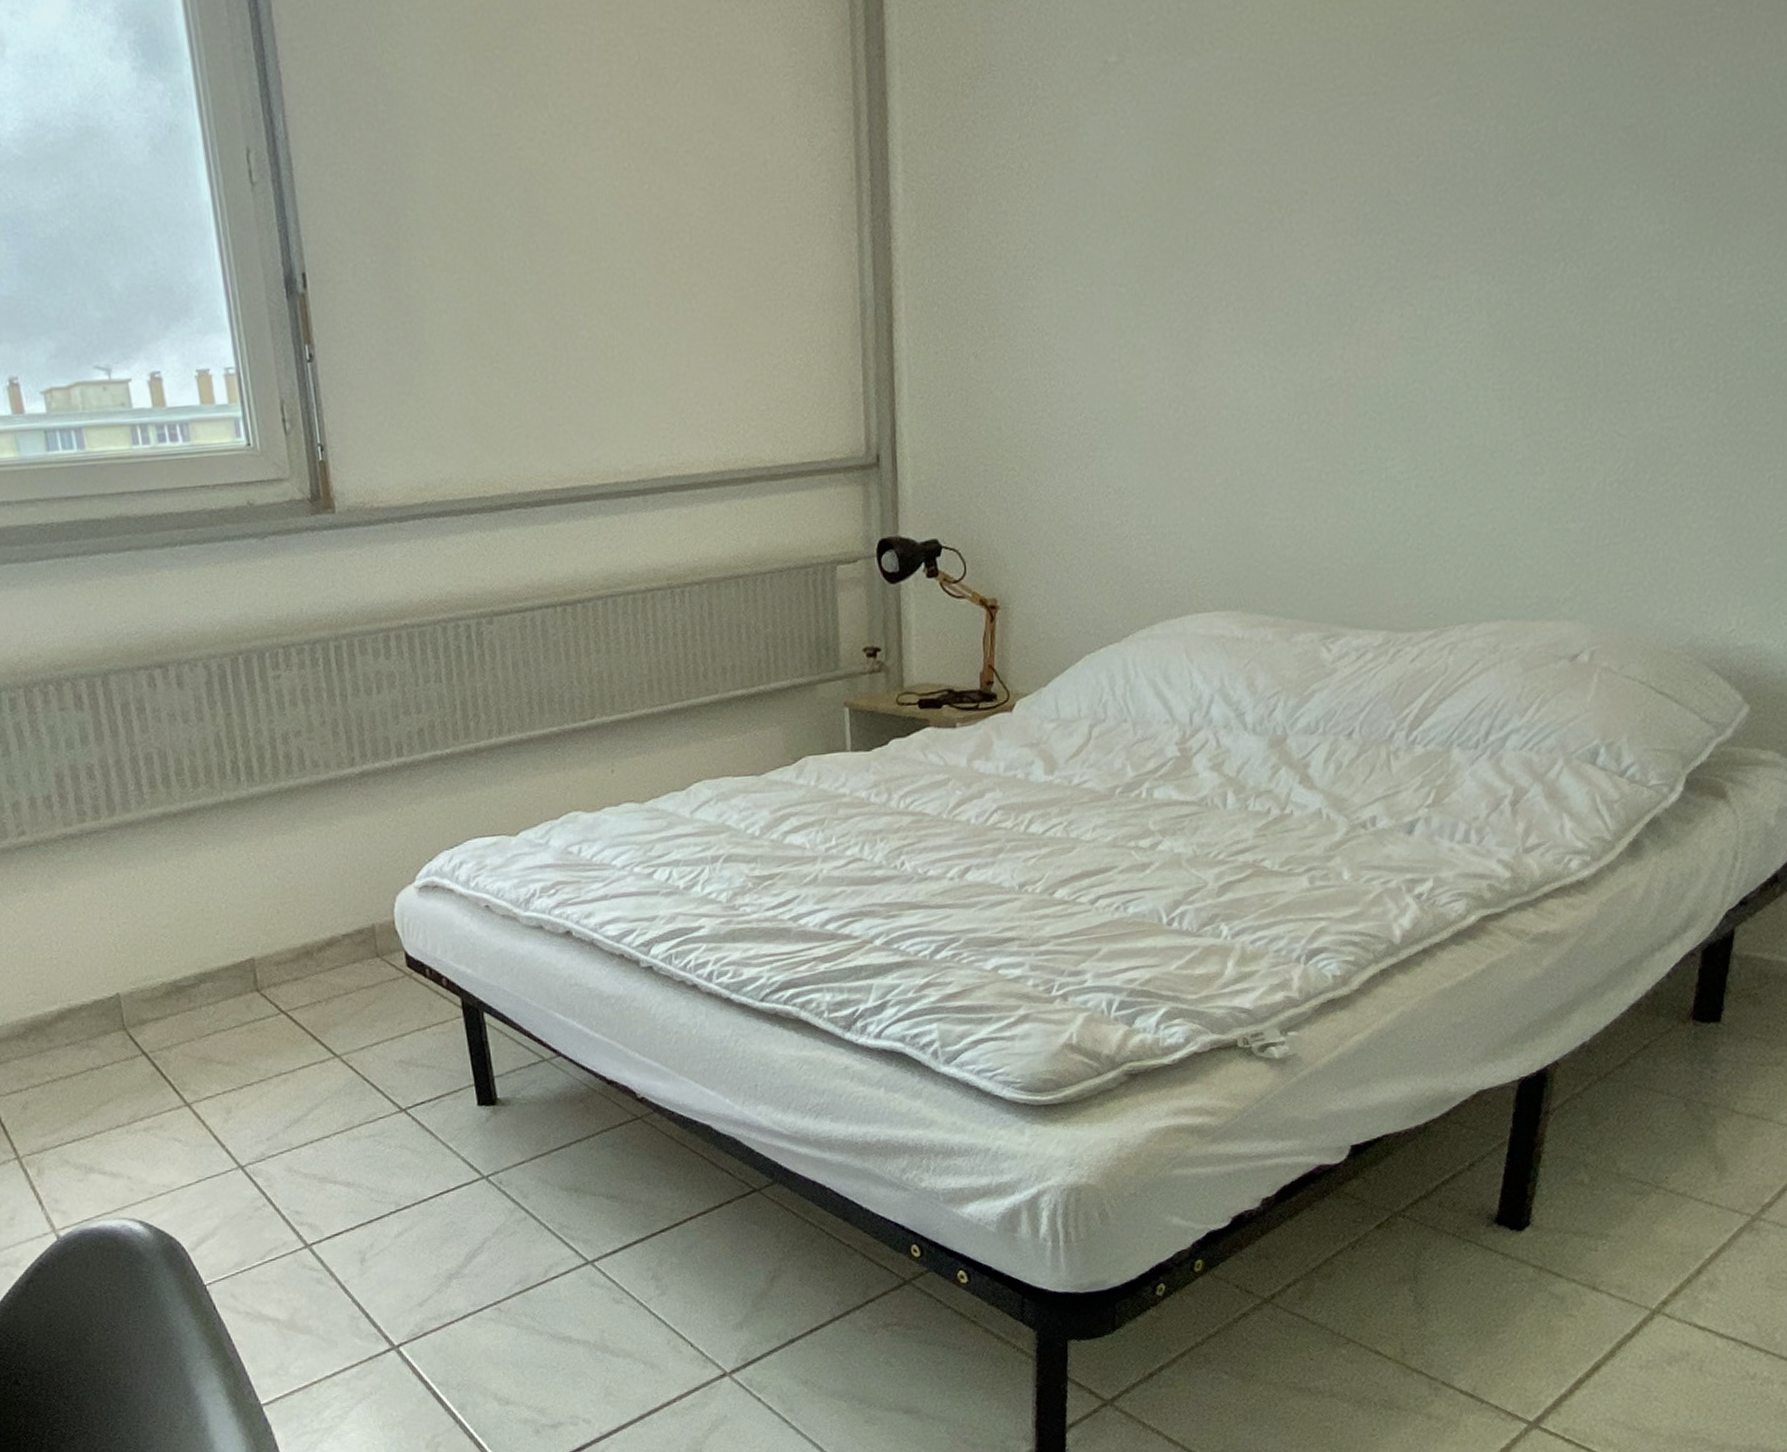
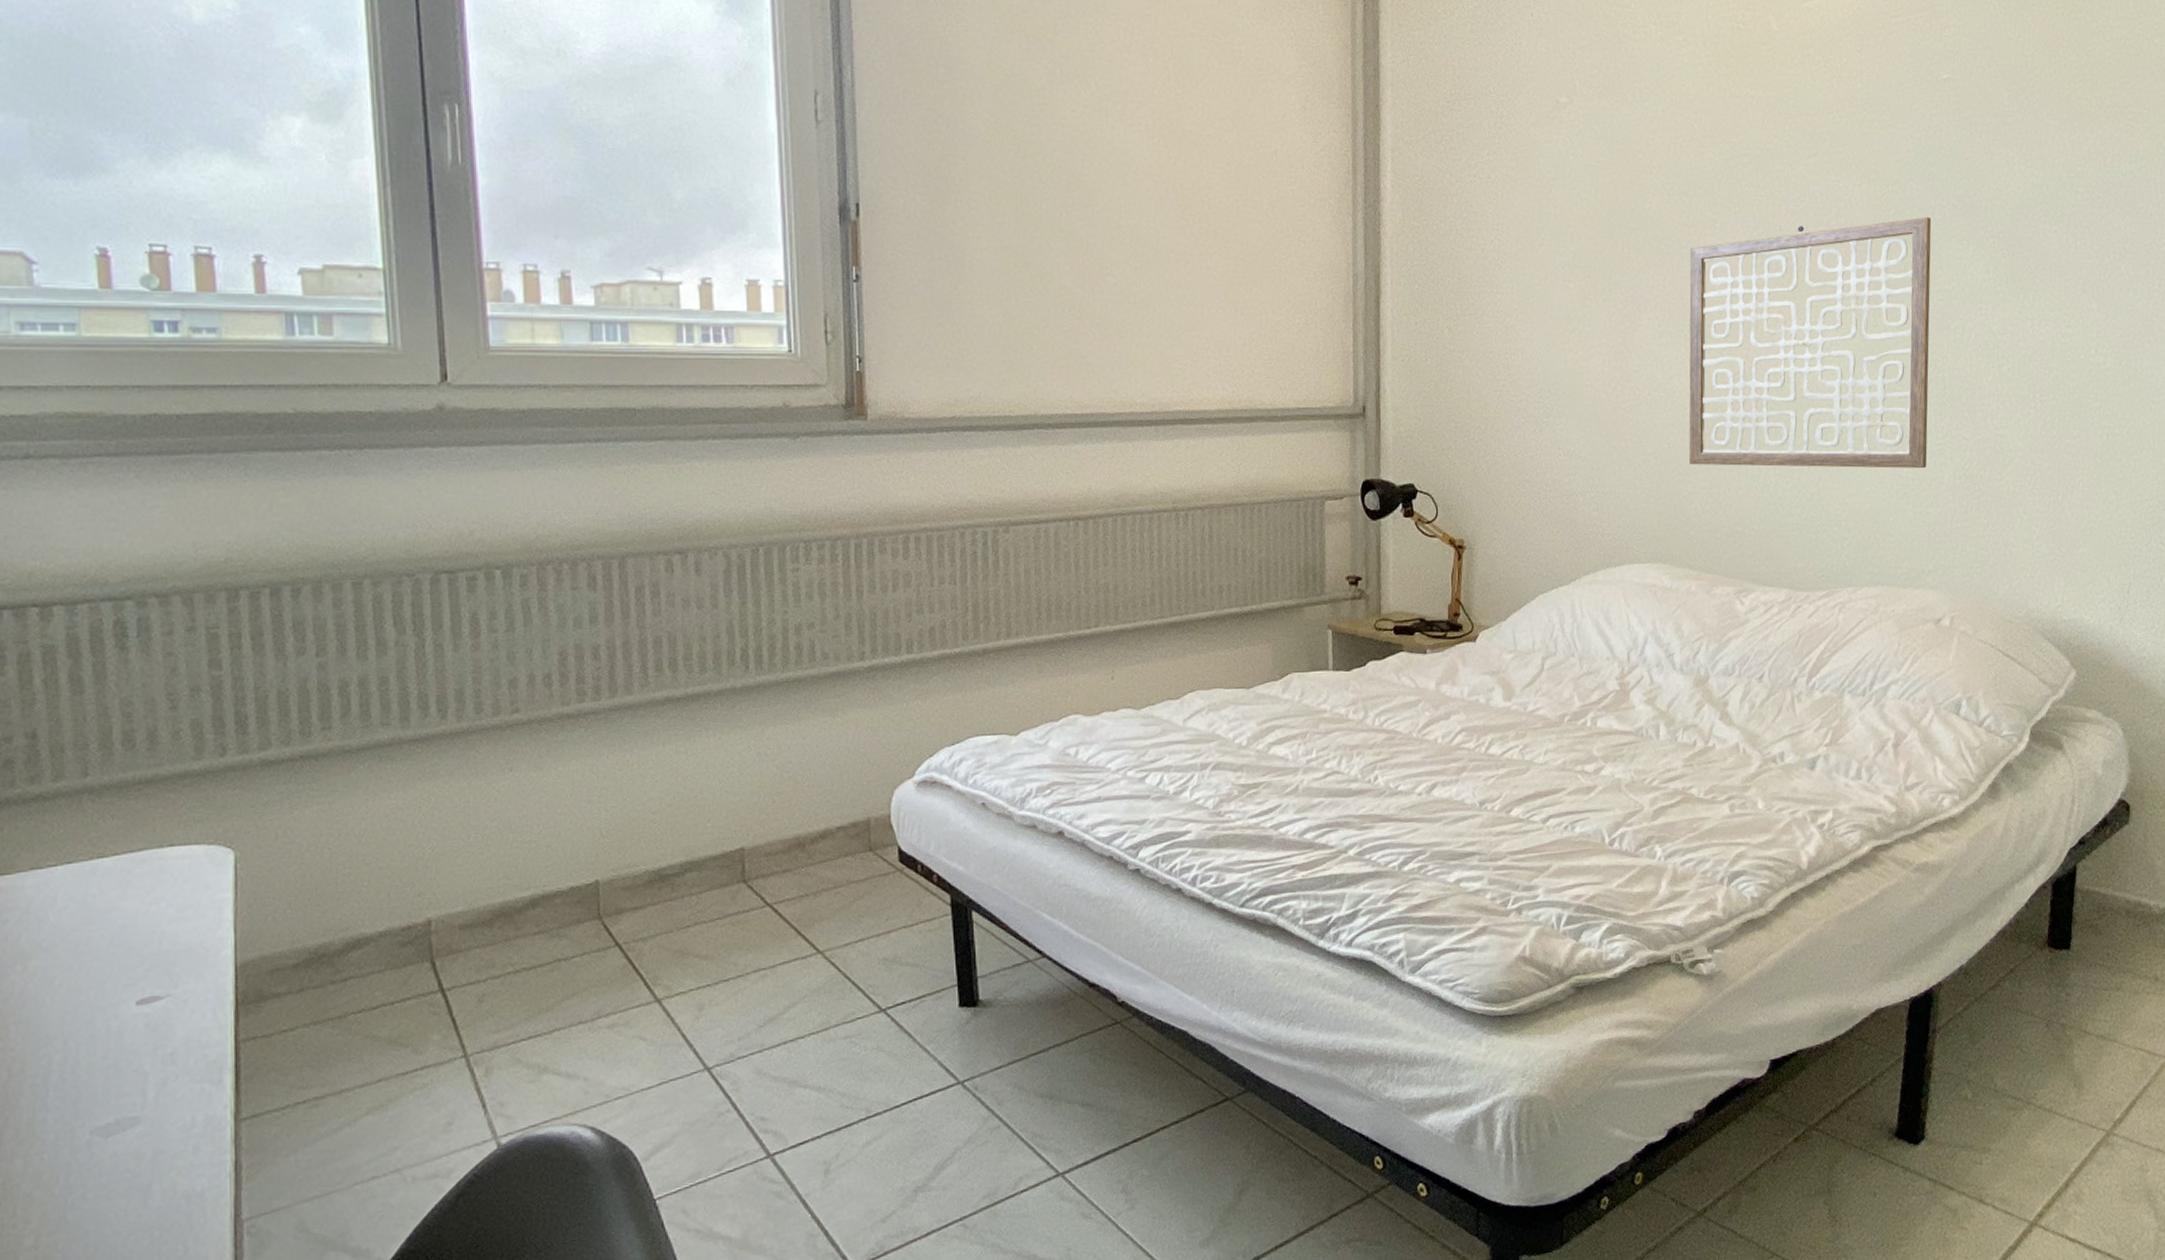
wall art: none [1267,159,1590,494] -> present [1689,217,1932,469]

